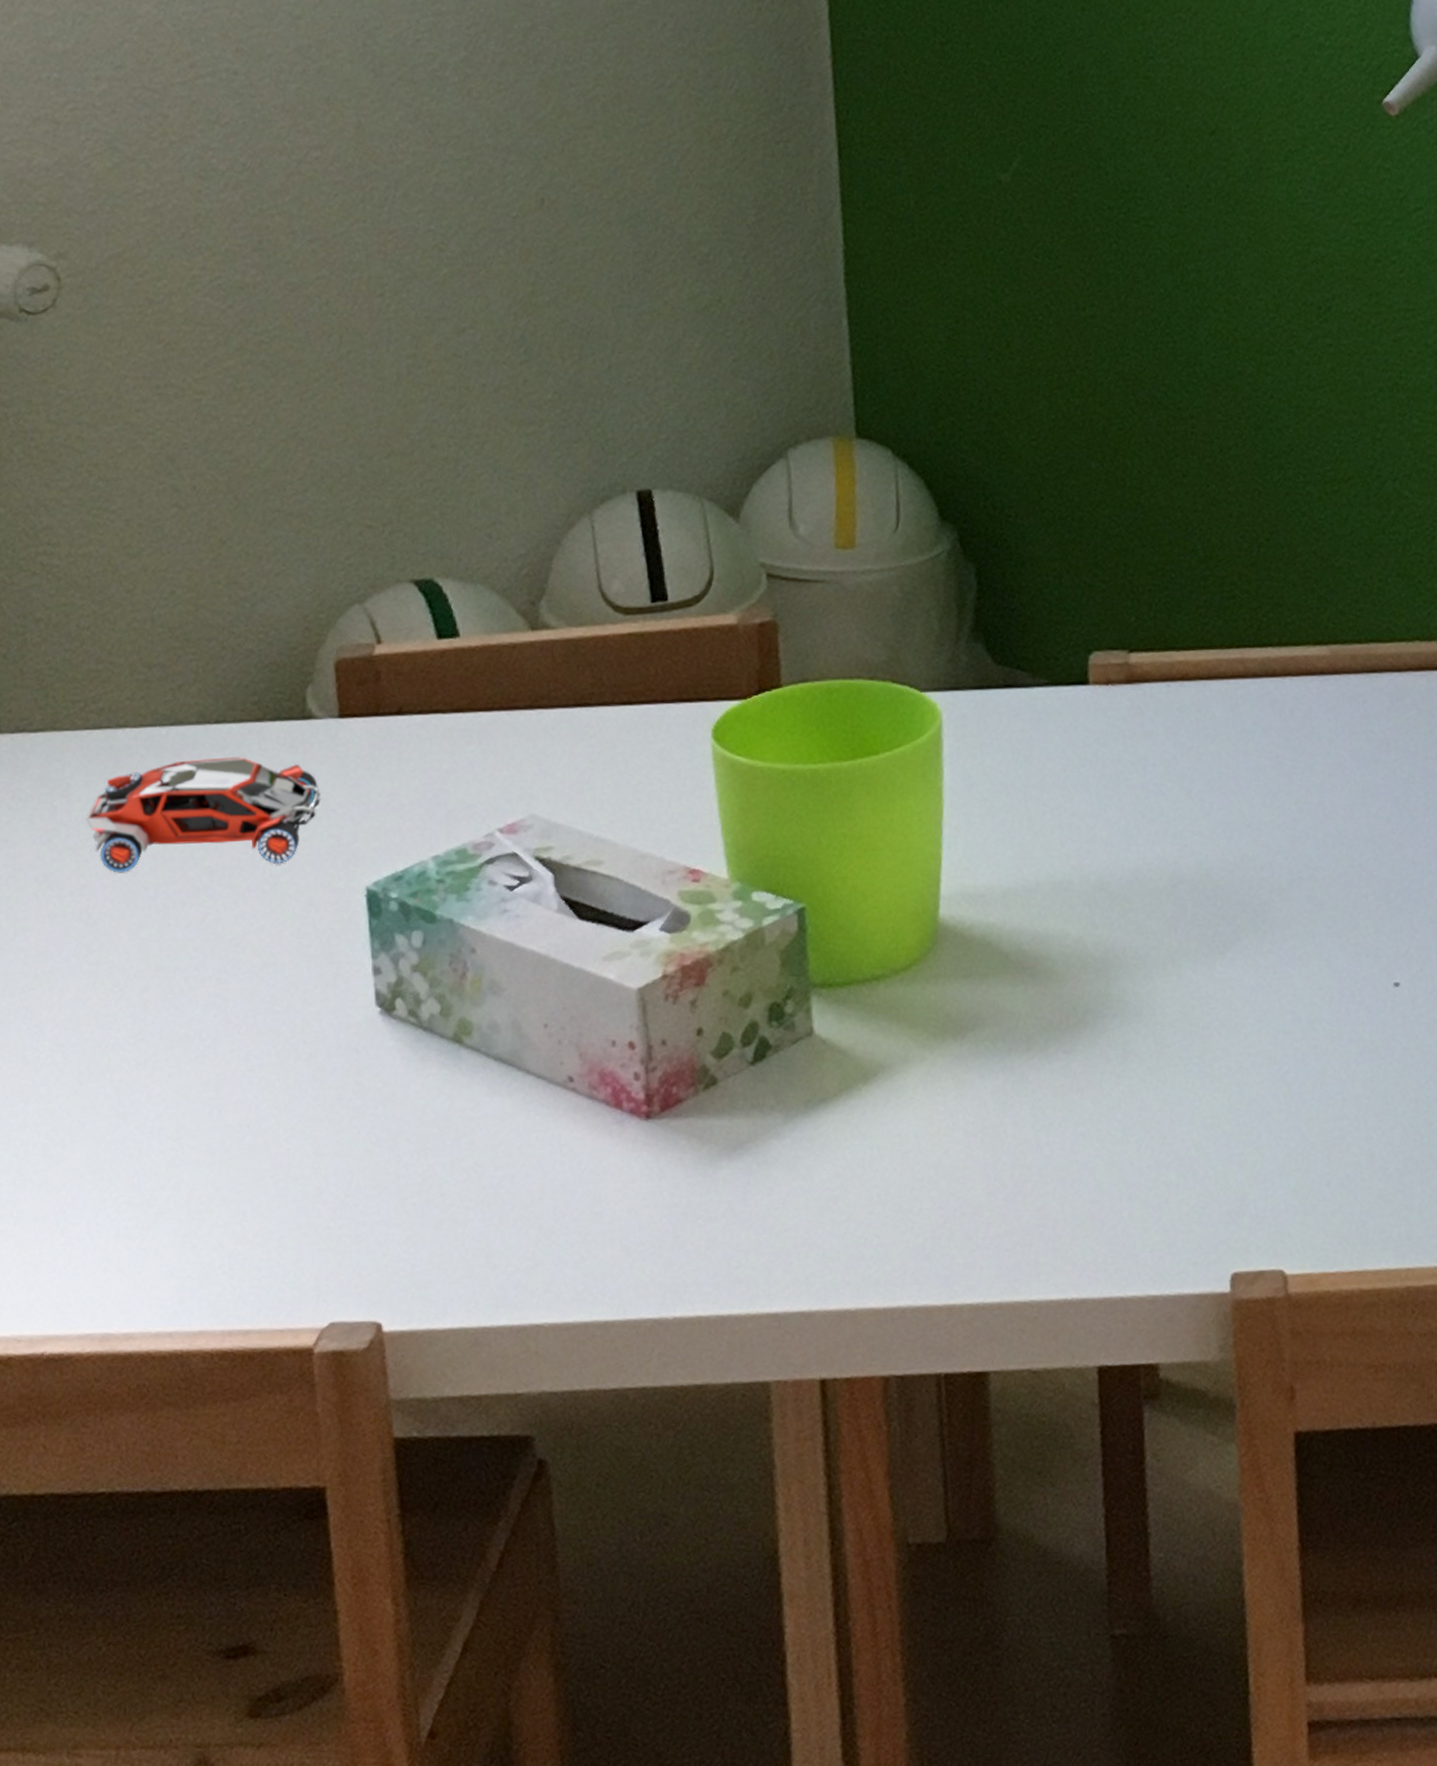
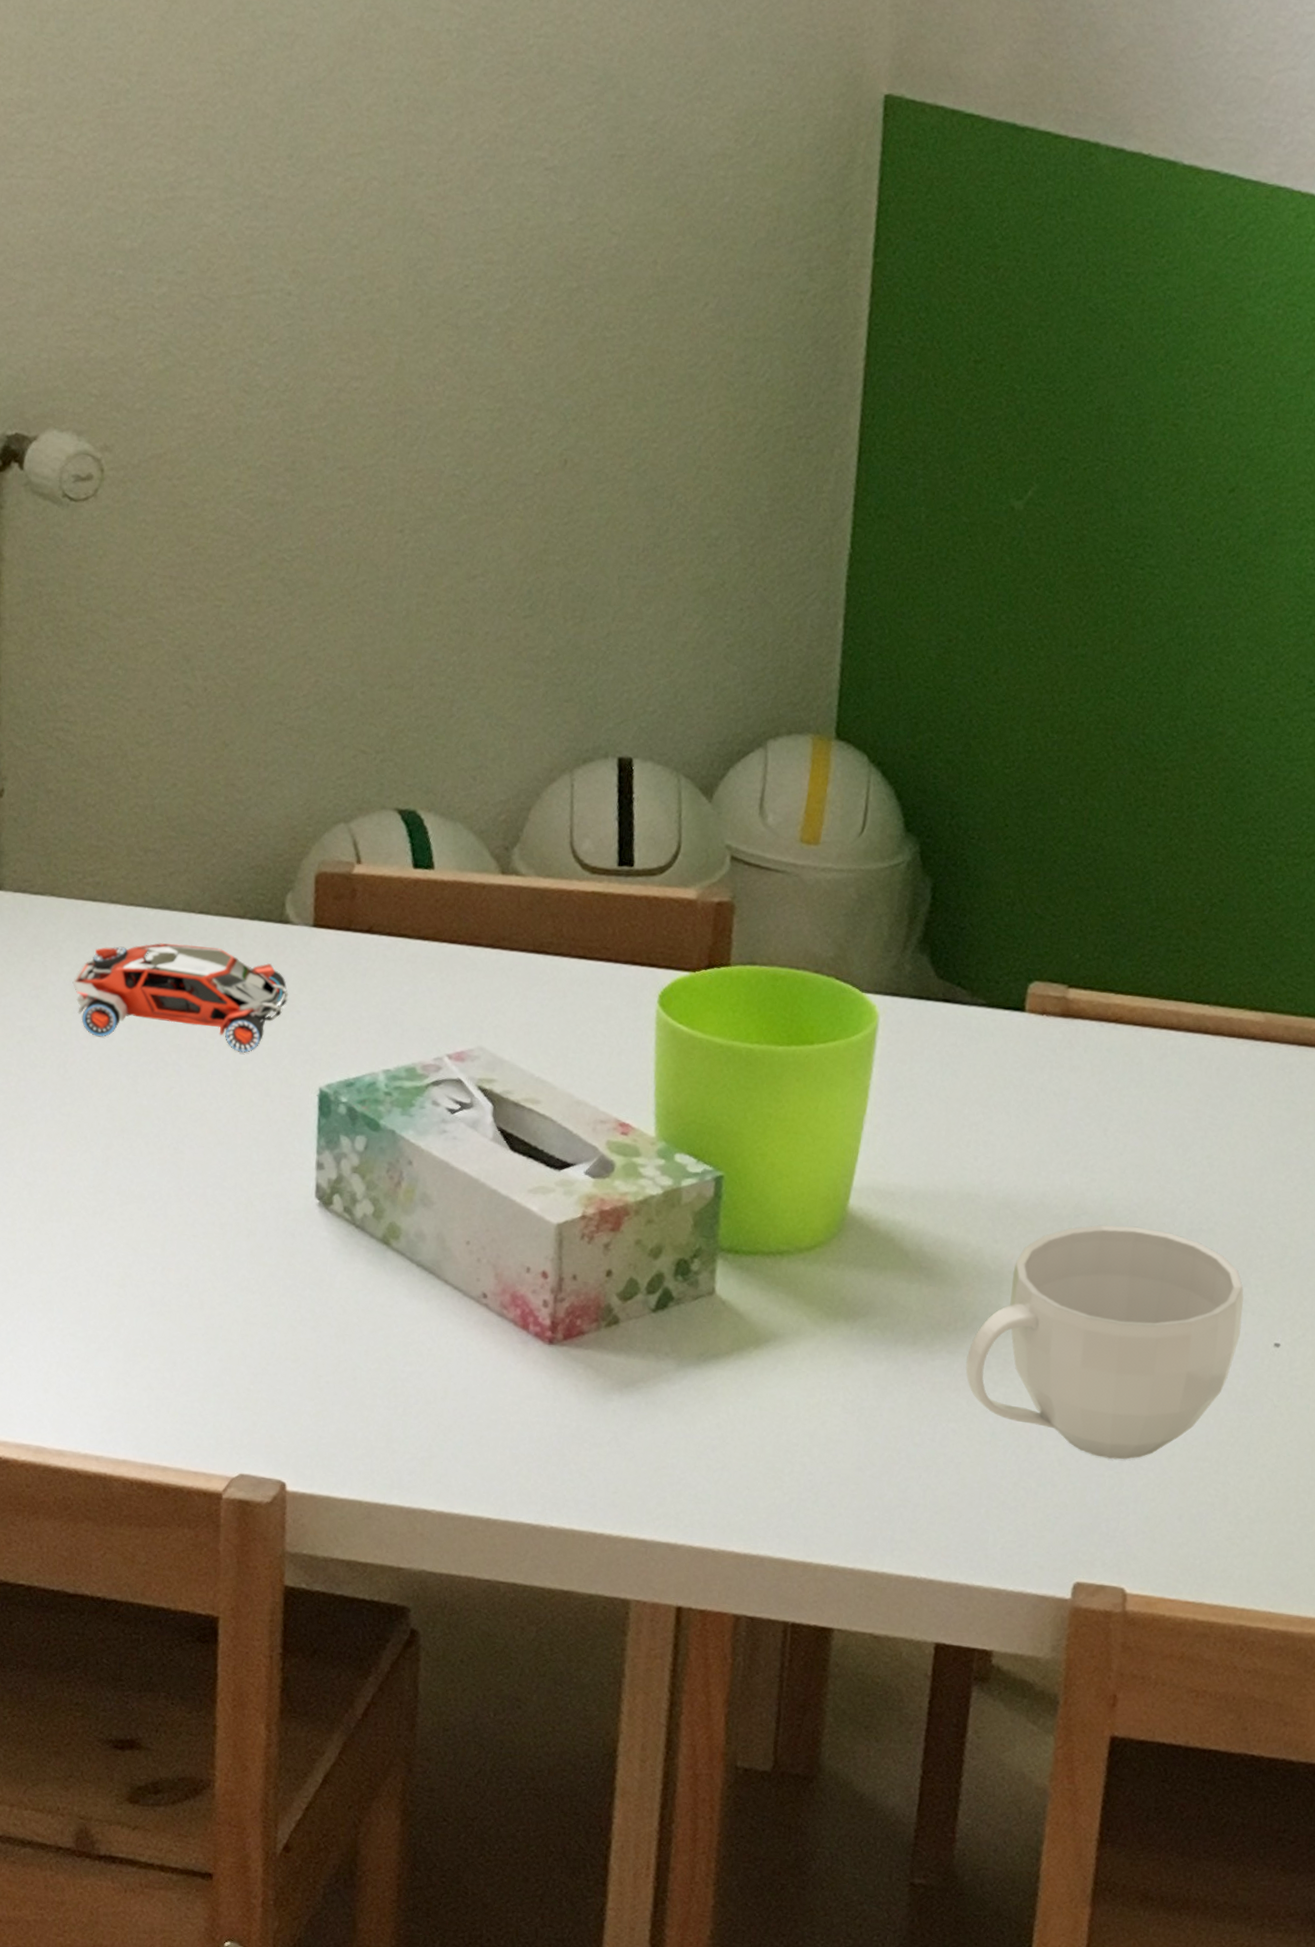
cup: none [1084,886,1358,1136] -> present [965,1224,1244,1460]

